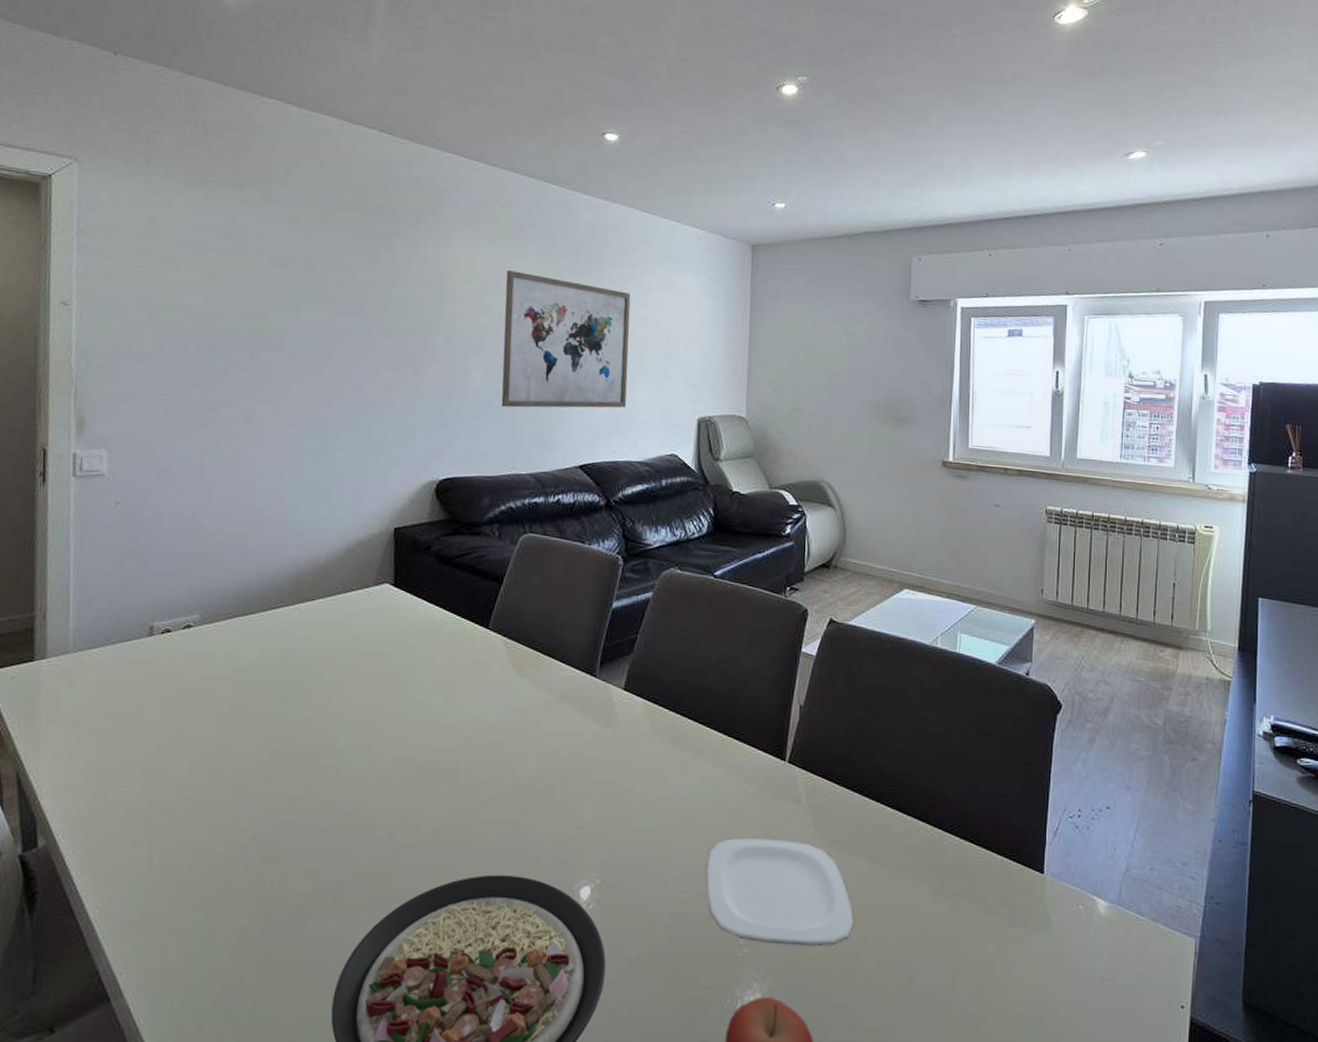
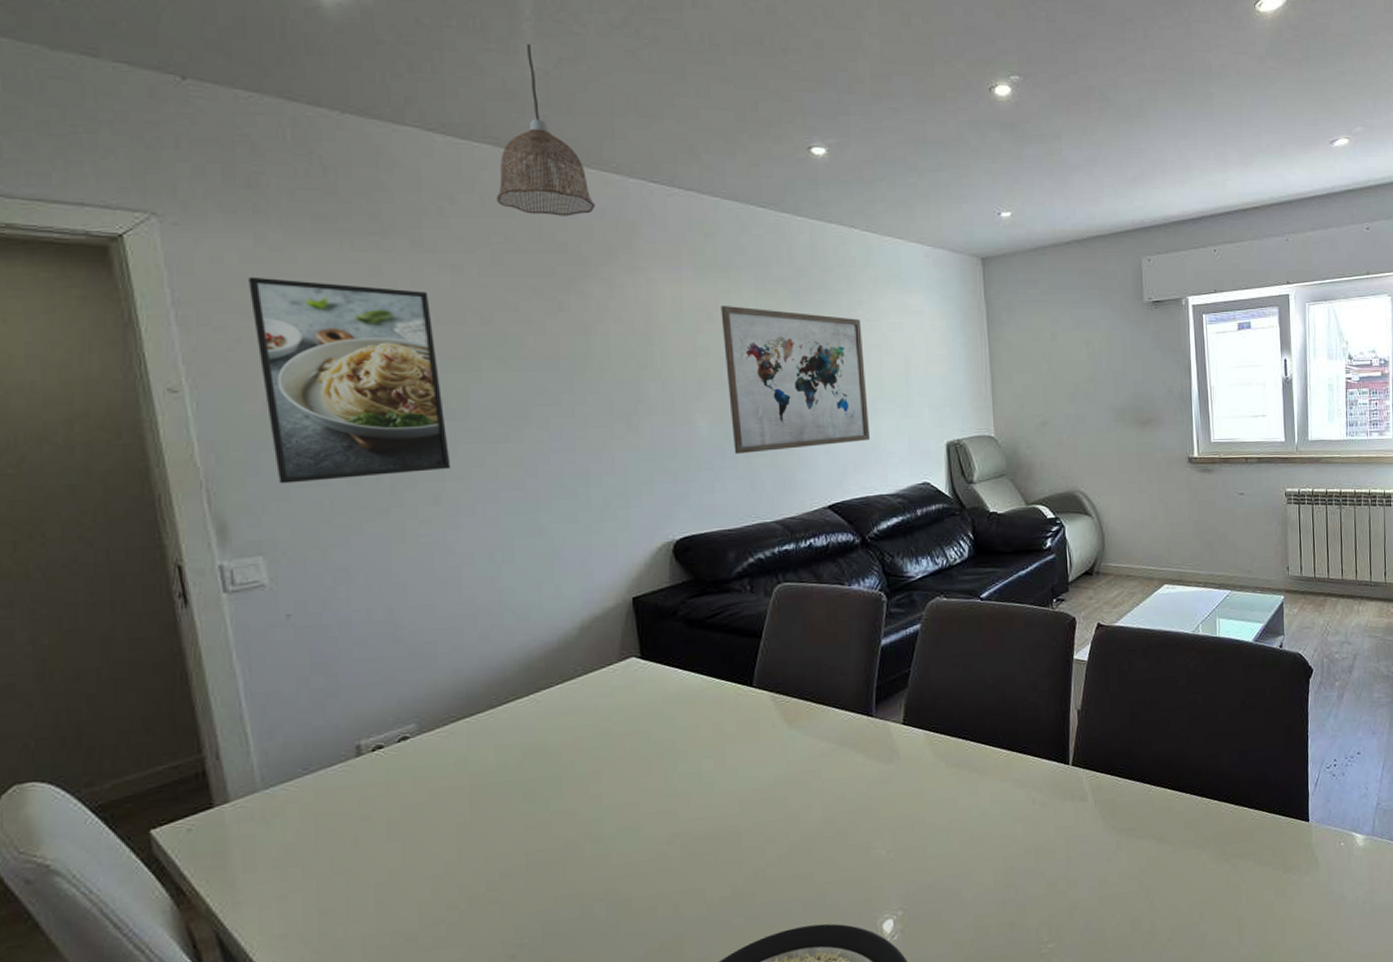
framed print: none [129,215,268,393] -> present [248,276,451,484]
pendant lamp: none [334,35,413,182] -> present [497,44,596,216]
plate: present [706,838,854,946] -> none [1005,837,1147,936]

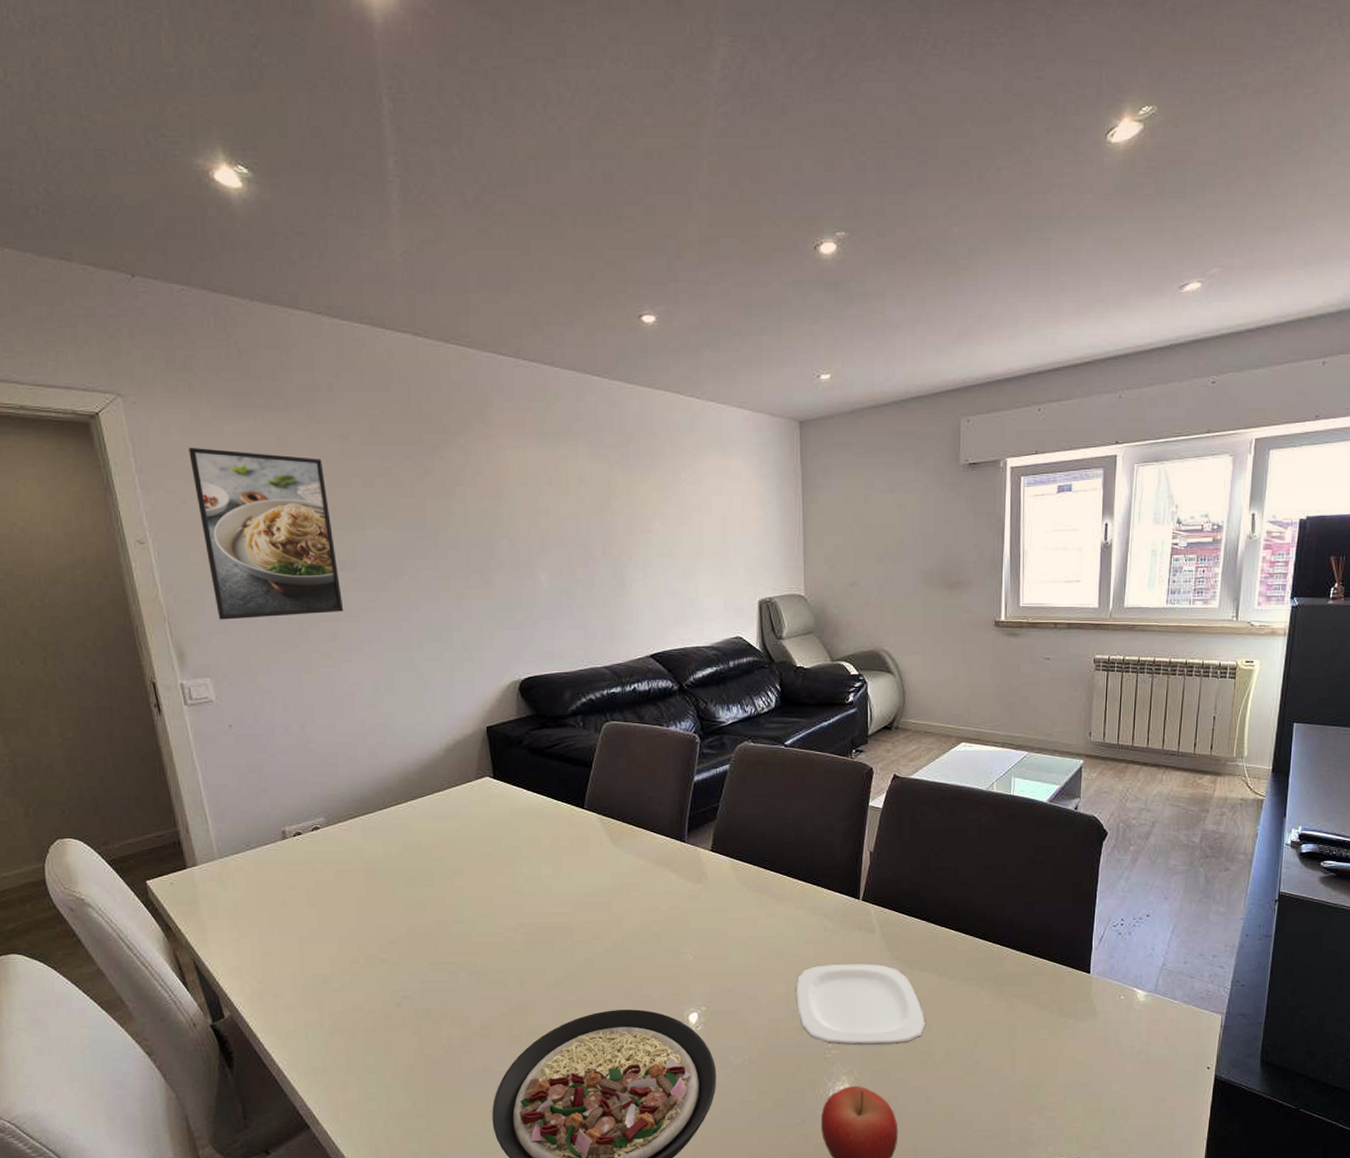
pendant lamp: present [497,44,596,216] -> none [373,228,454,389]
wall art: present [721,306,871,454] -> none [560,470,690,605]
plate: none [1005,837,1147,936] -> present [796,964,925,1045]

